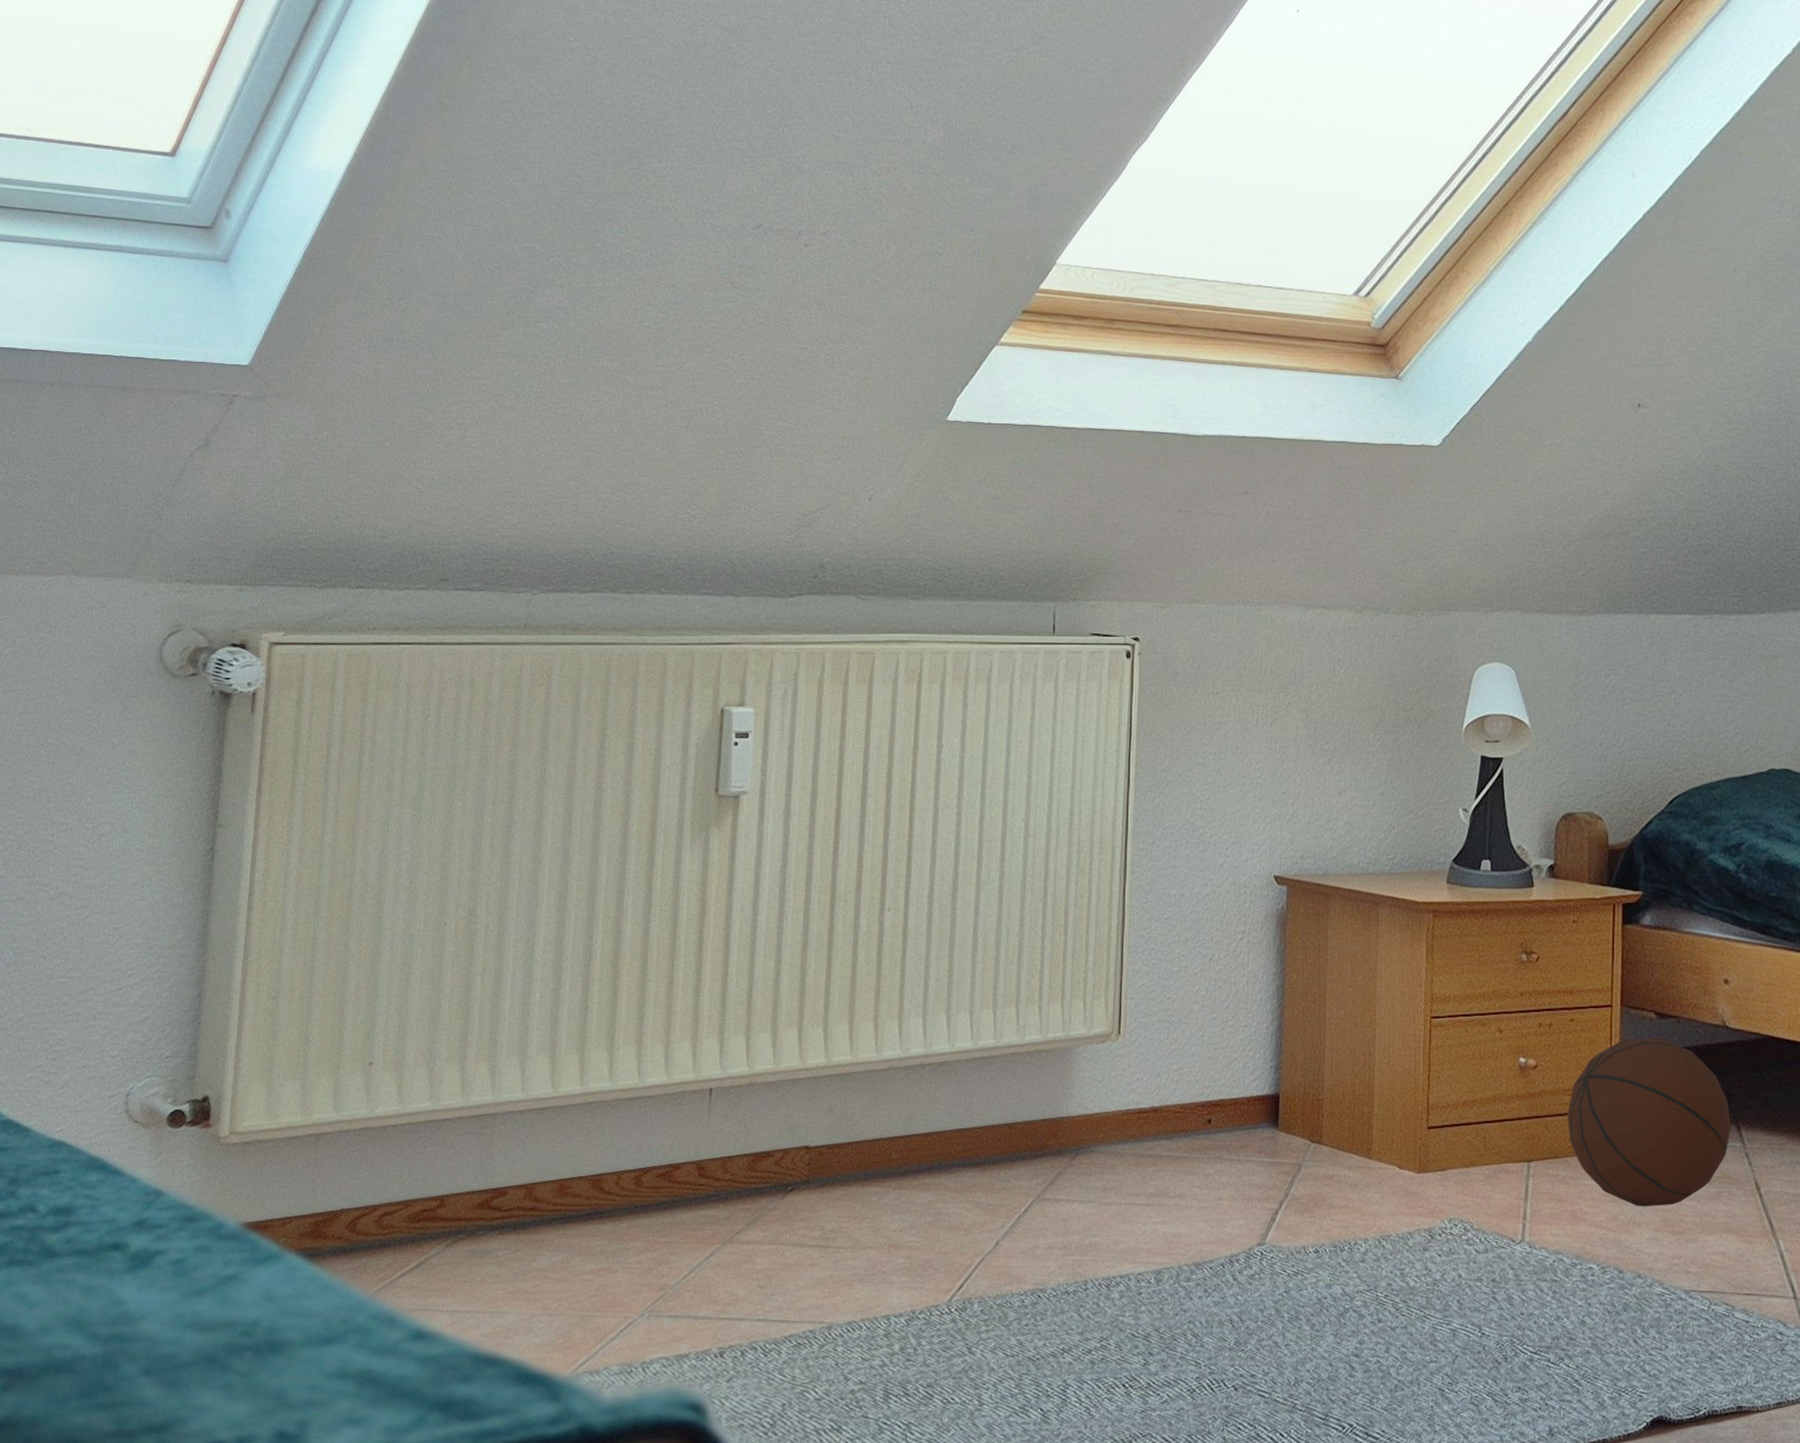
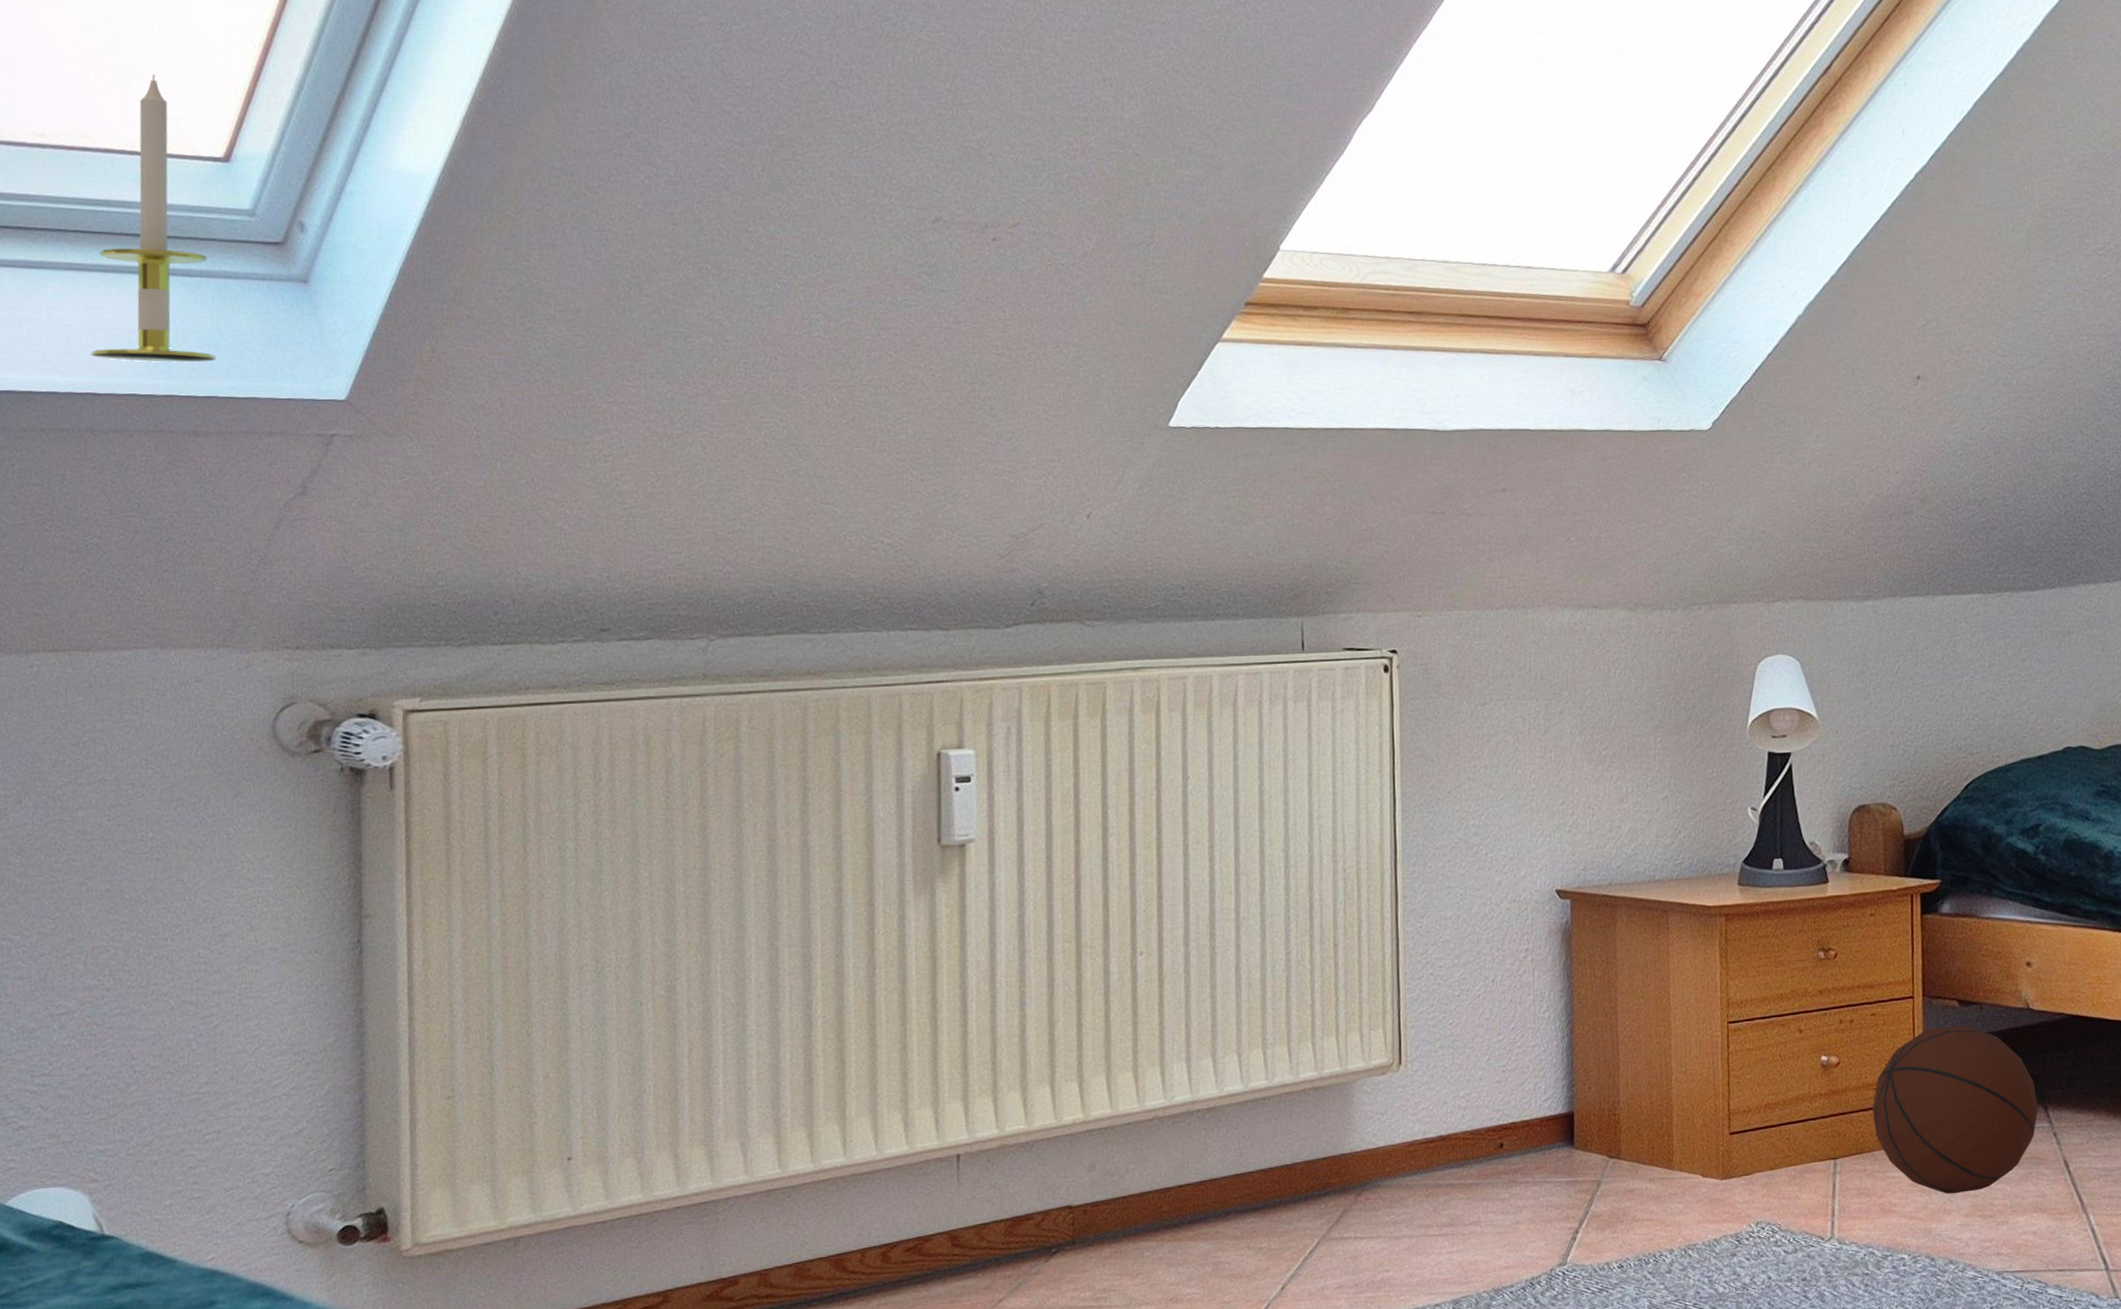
candle: none [47,81,148,328] -> present [90,75,217,363]

